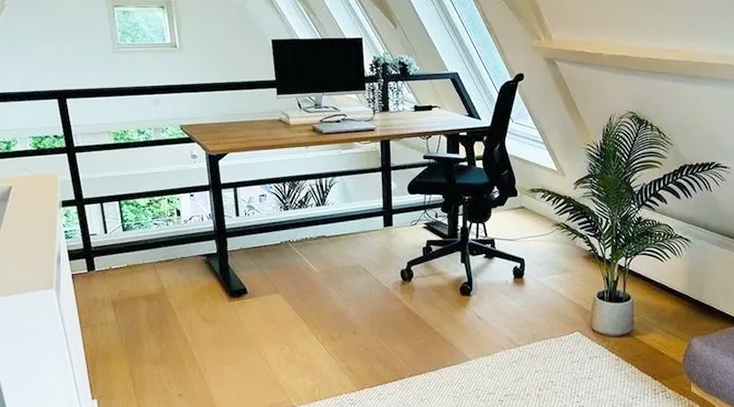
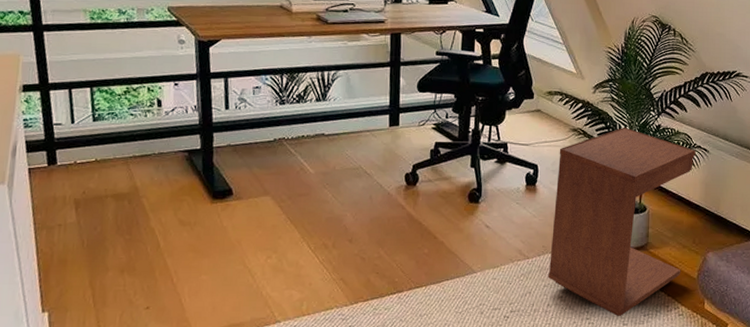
side table: none [538,220,677,400] -> present [548,127,696,317]

